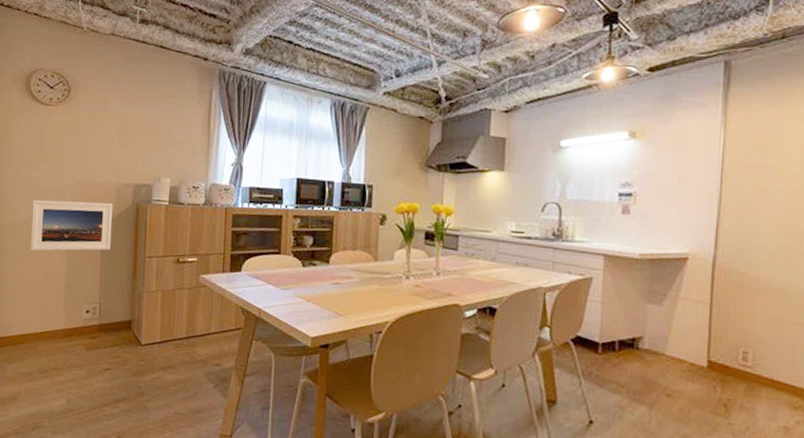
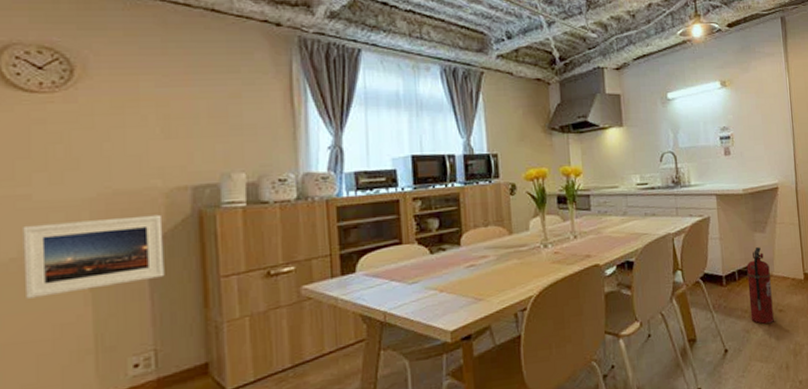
fire extinguisher: none [628,320,662,407] -> present [746,247,774,324]

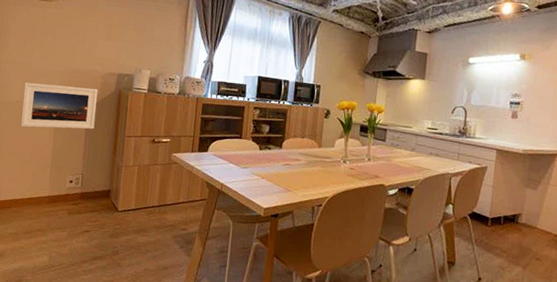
fire extinguisher: present [746,247,774,324] -> none [508,201,535,268]

